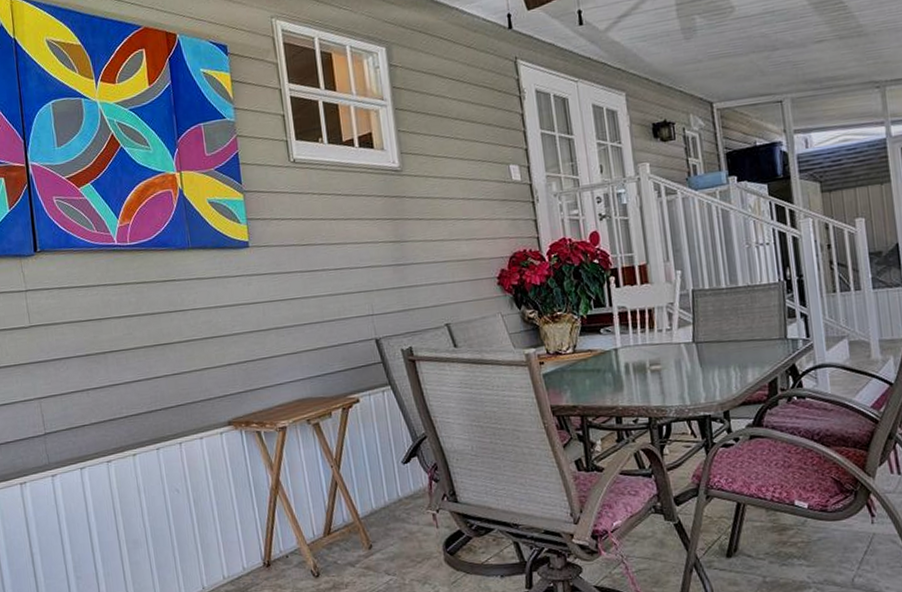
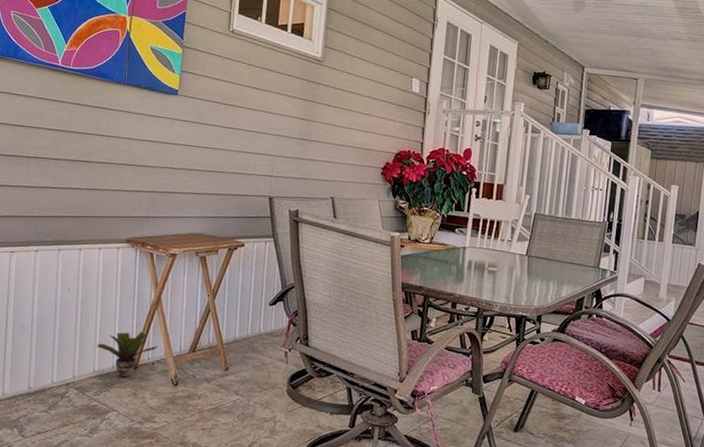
potted plant: none [220,522,289,580] -> present [96,331,159,379]

